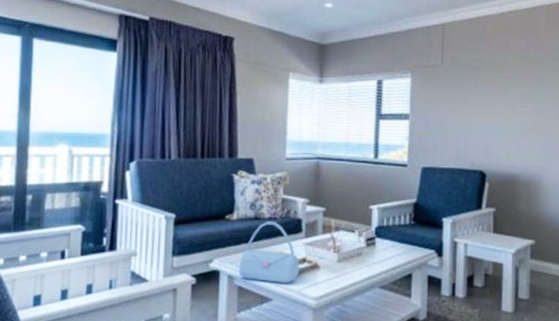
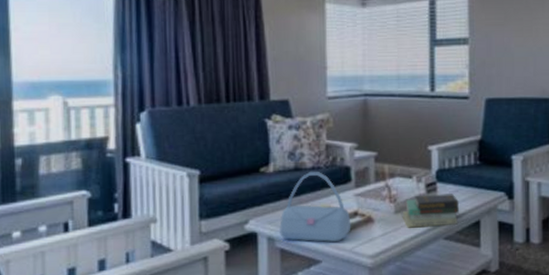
books: none [344,247,395,277] -> present [402,193,460,228]

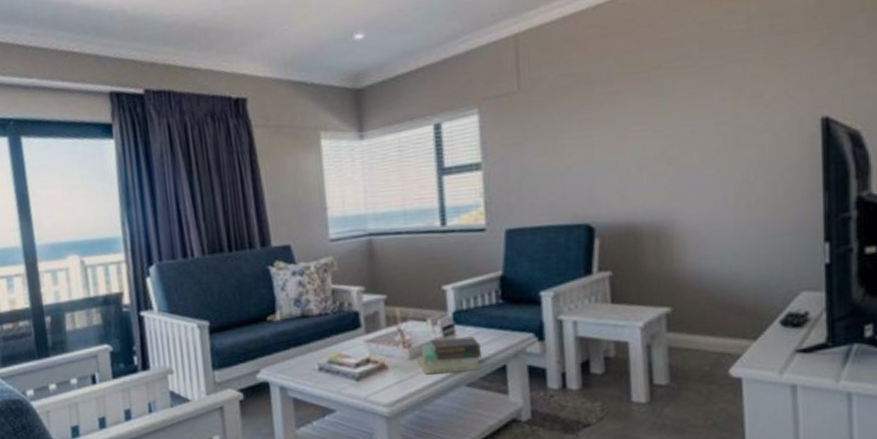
handbag: present [279,171,351,242] -> none [291,317,364,391]

